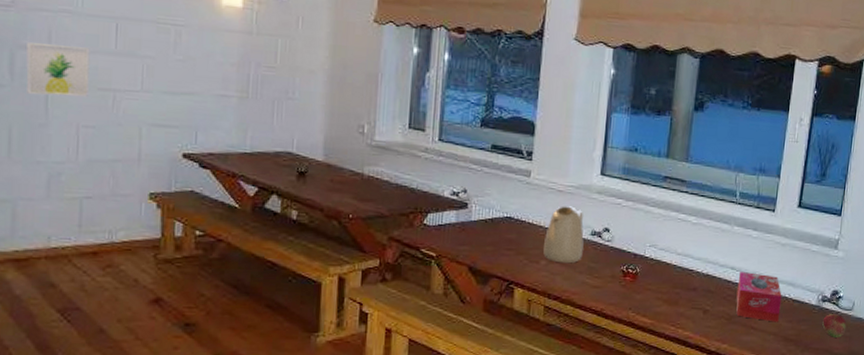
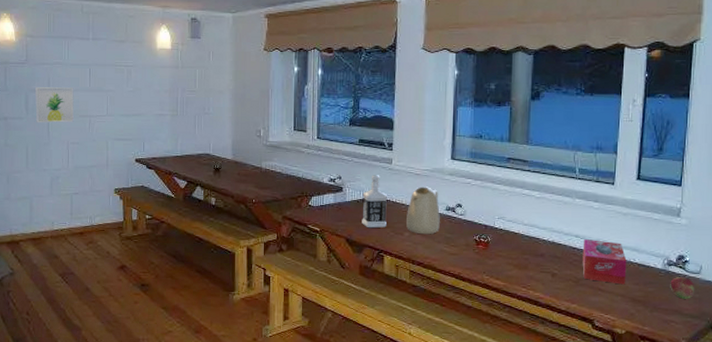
bottle: none [489,189,522,254] -> present [362,175,387,228]

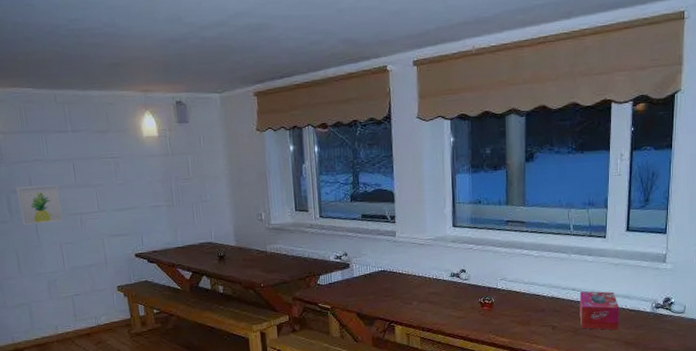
bottle: present [362,175,387,228] -> none [369,248,395,300]
kettle: present [406,186,440,235] -> none [413,255,446,302]
fruit: present [670,277,695,299] -> none [658,317,680,337]

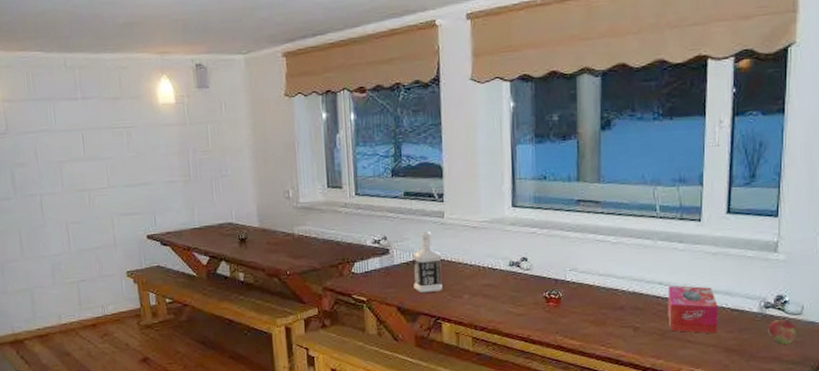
wall art: present [16,185,63,226] -> none [21,158,70,203]
bottle: none [369,248,395,300] -> present [412,231,442,292]
fruit: none [658,317,680,337] -> present [768,320,796,344]

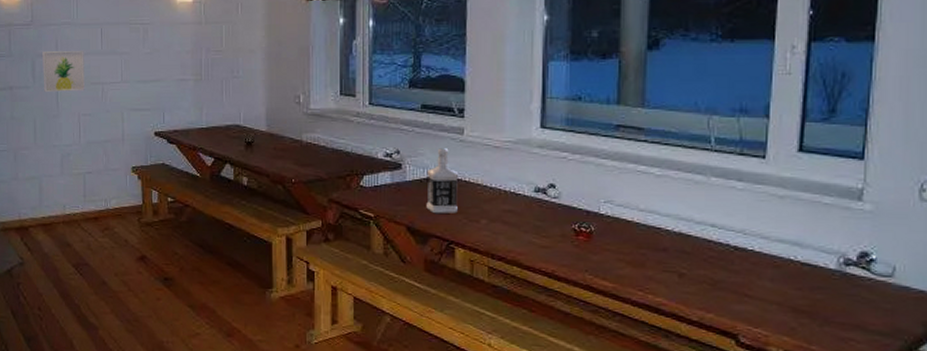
wall art: none [21,158,70,203] -> present [42,51,85,93]
tissue box: present [667,286,718,334] -> none [721,230,785,290]
fruit: present [768,320,796,344] -> none [848,281,886,311]

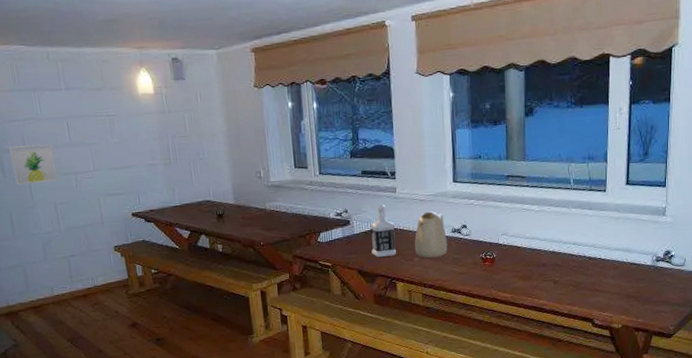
kettle: none [483,162,527,223] -> present [415,211,447,258]

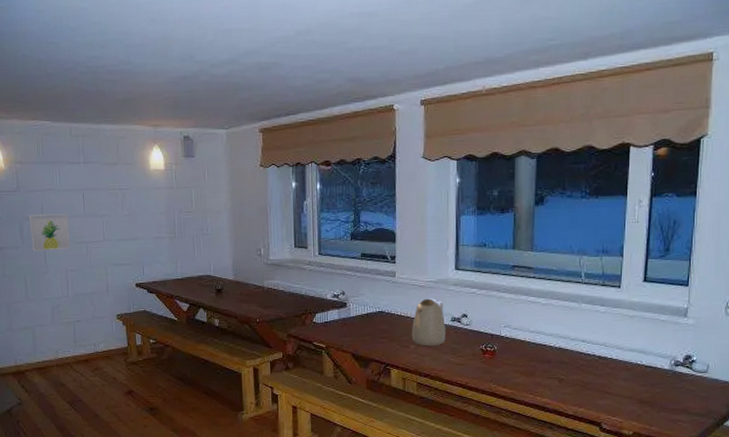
bottle: present [370,205,396,257] -> none [367,289,392,342]

